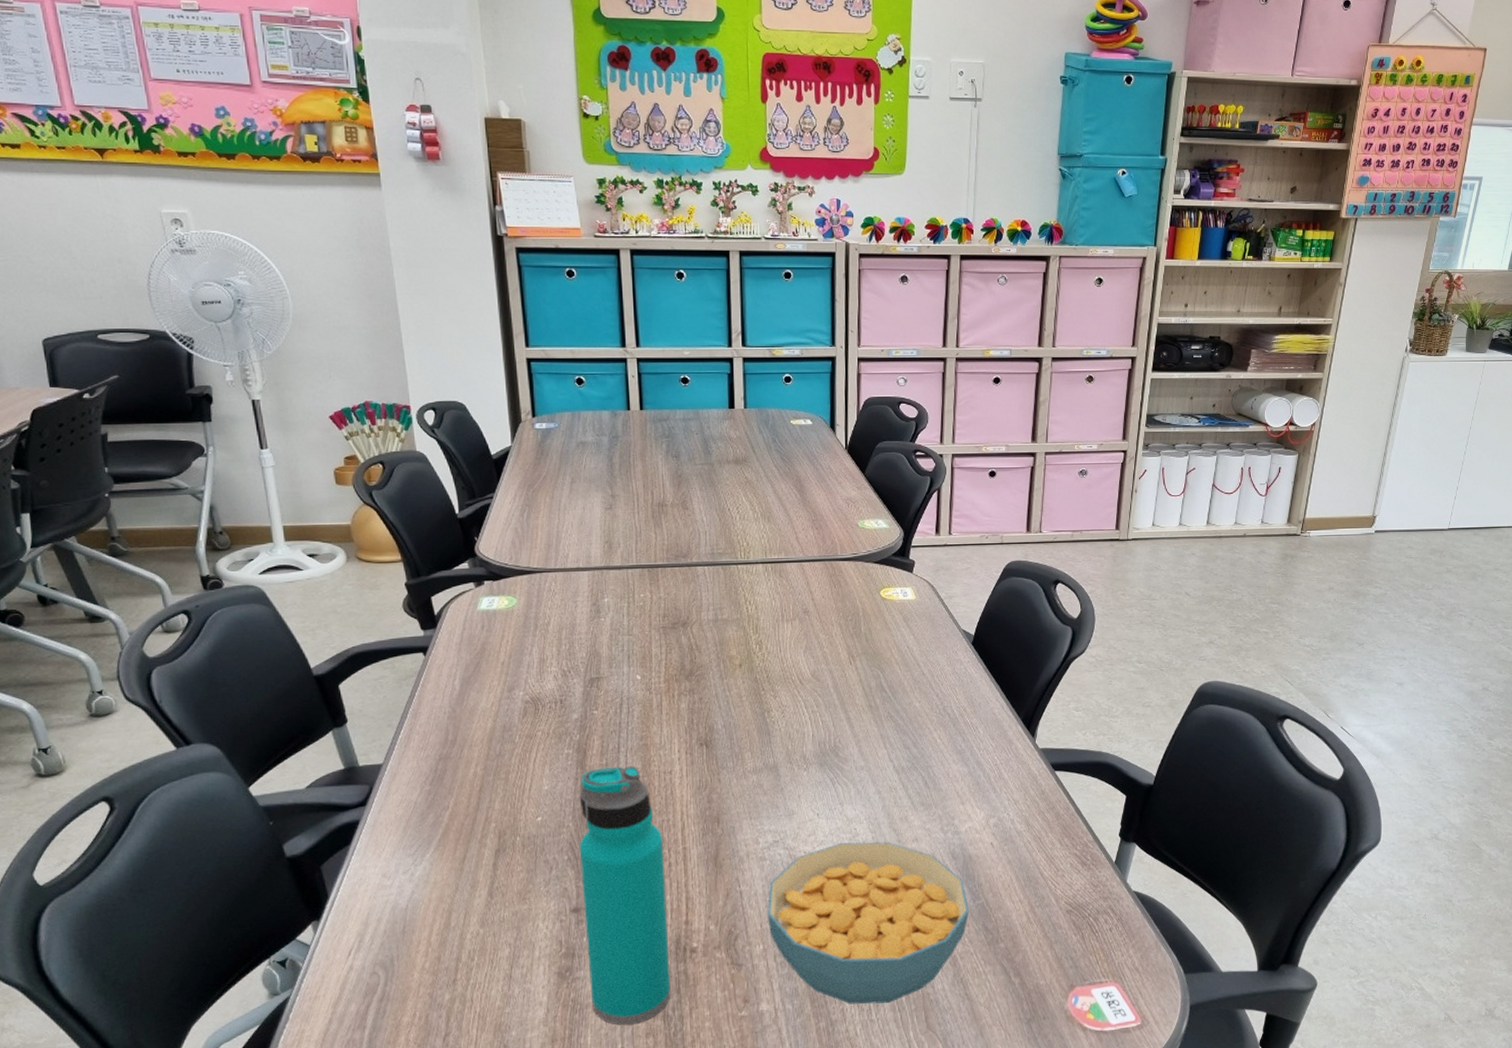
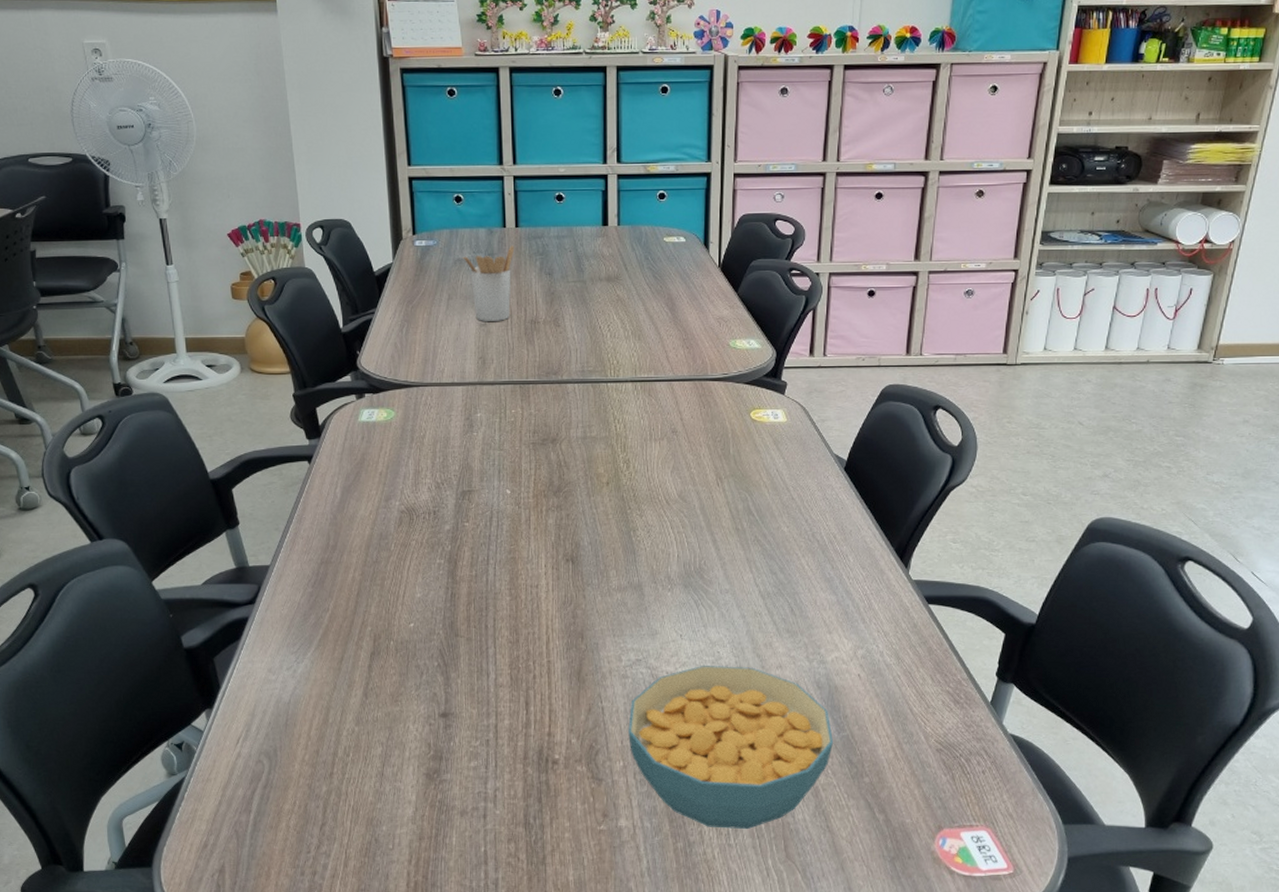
water bottle: present [579,765,671,1025] -> none [448,578,533,829]
utensil holder: none [586,428,640,505] -> present [463,245,515,321]

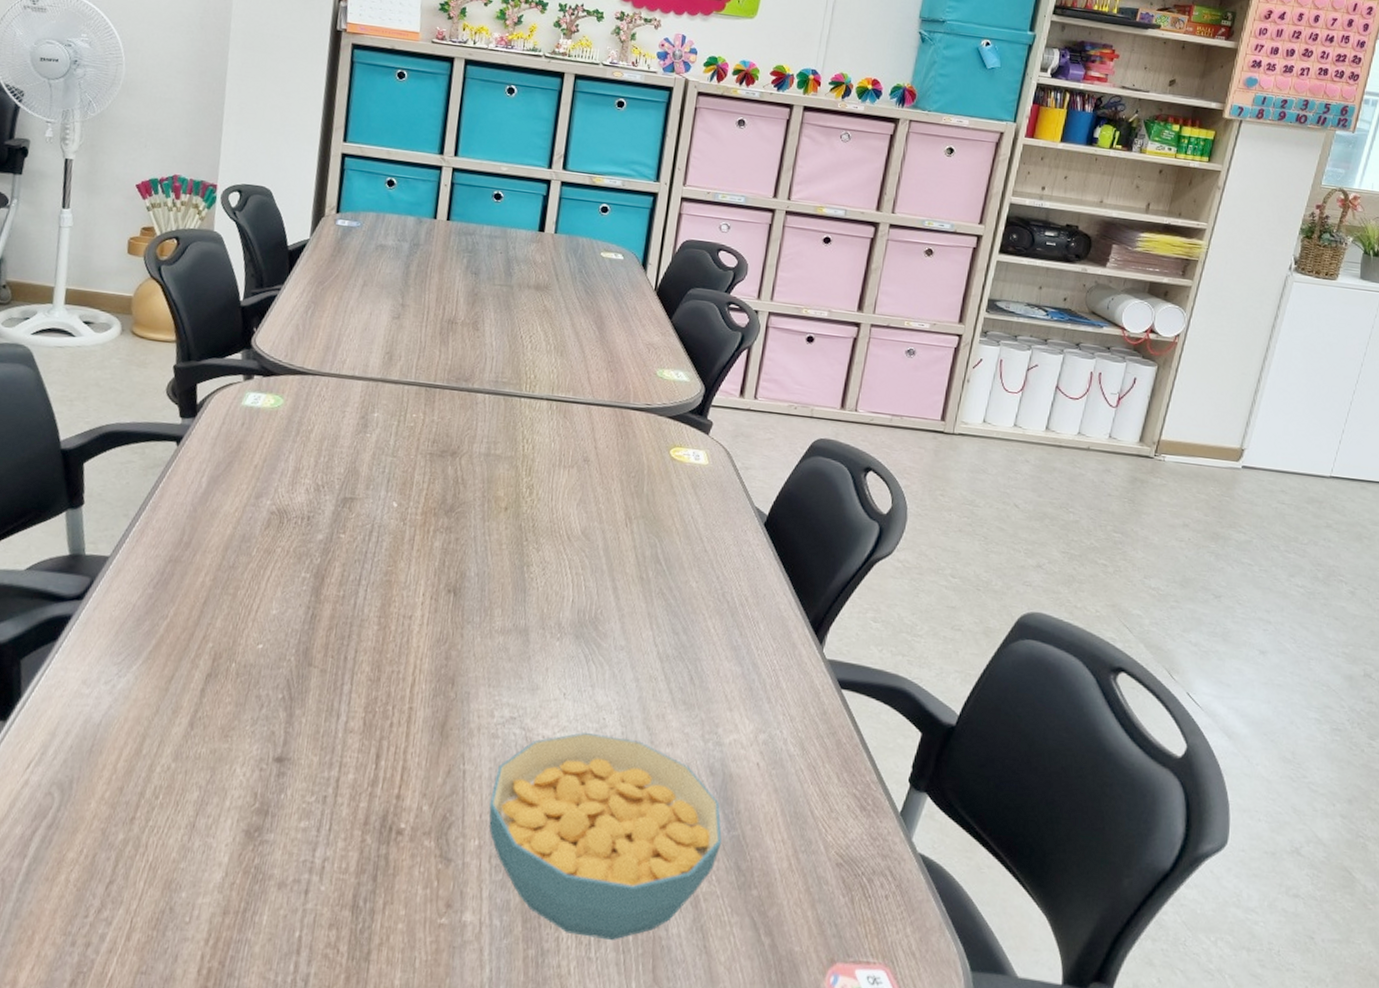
utensil holder: present [463,245,515,321] -> none [385,238,443,317]

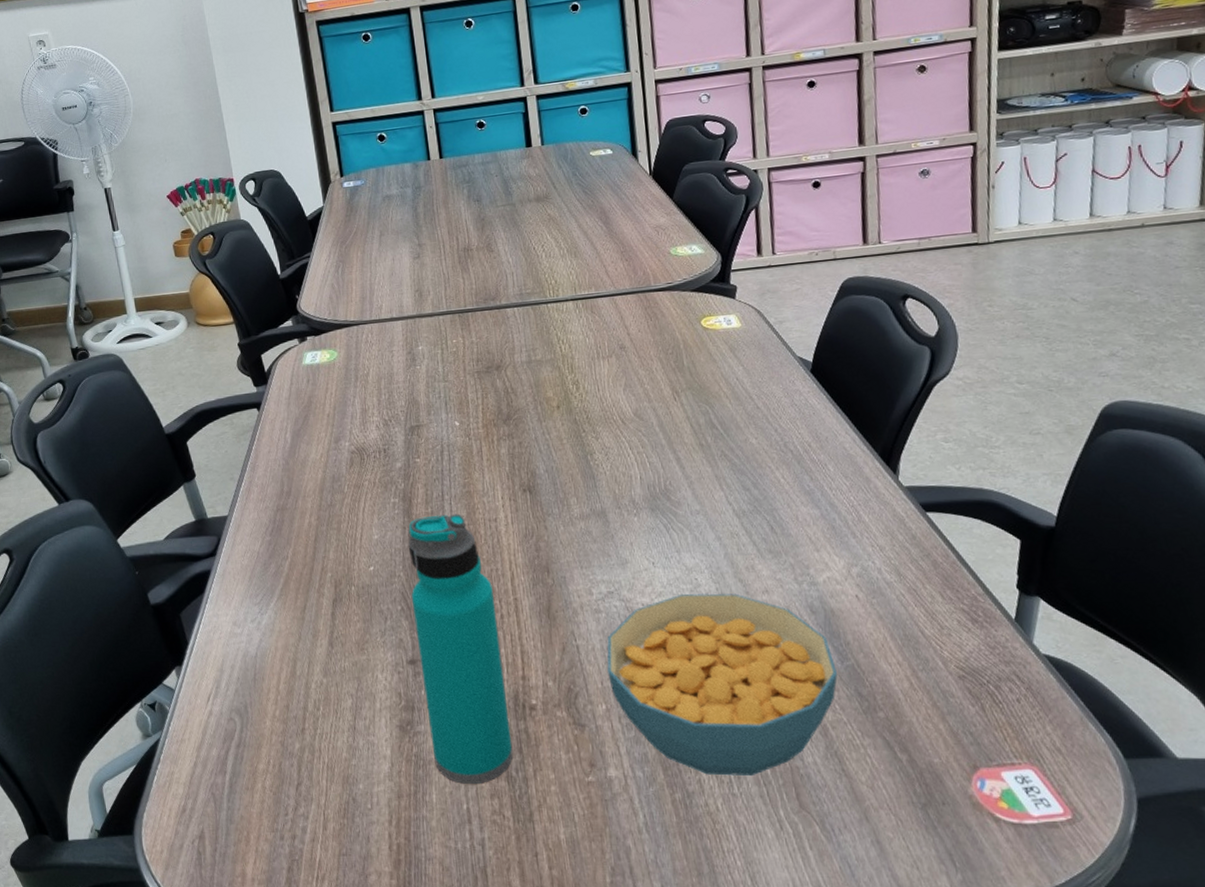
water bottle: none [275,599,389,910] -> present [408,513,513,784]

